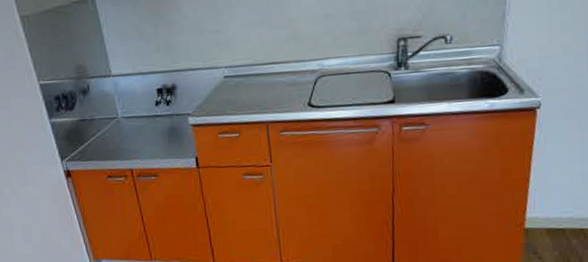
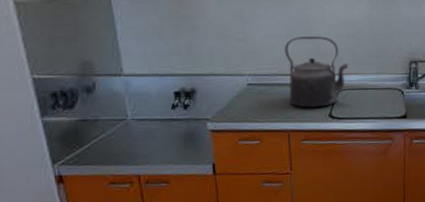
kettle: none [259,19,328,98] -> present [284,36,349,108]

